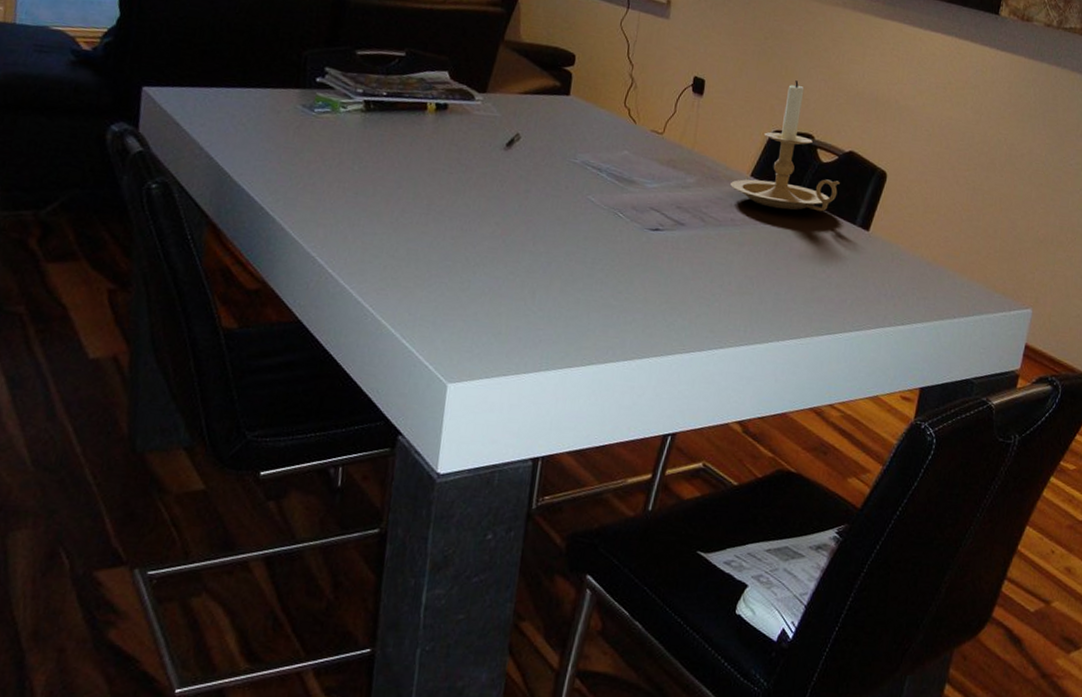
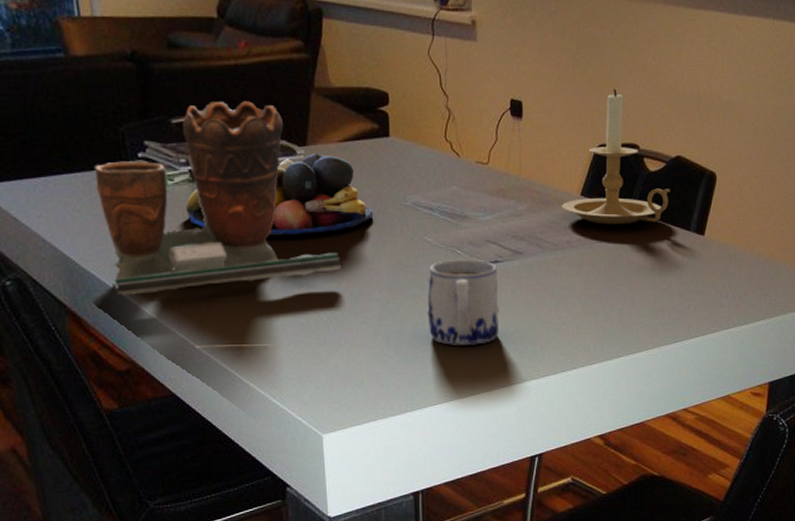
clay pot: none [264,40,500,218] -> present [93,101,342,296]
fruit bowl: none [352,101,541,179] -> present [185,154,374,235]
mug: none [577,222,657,311] -> present [427,259,499,345]

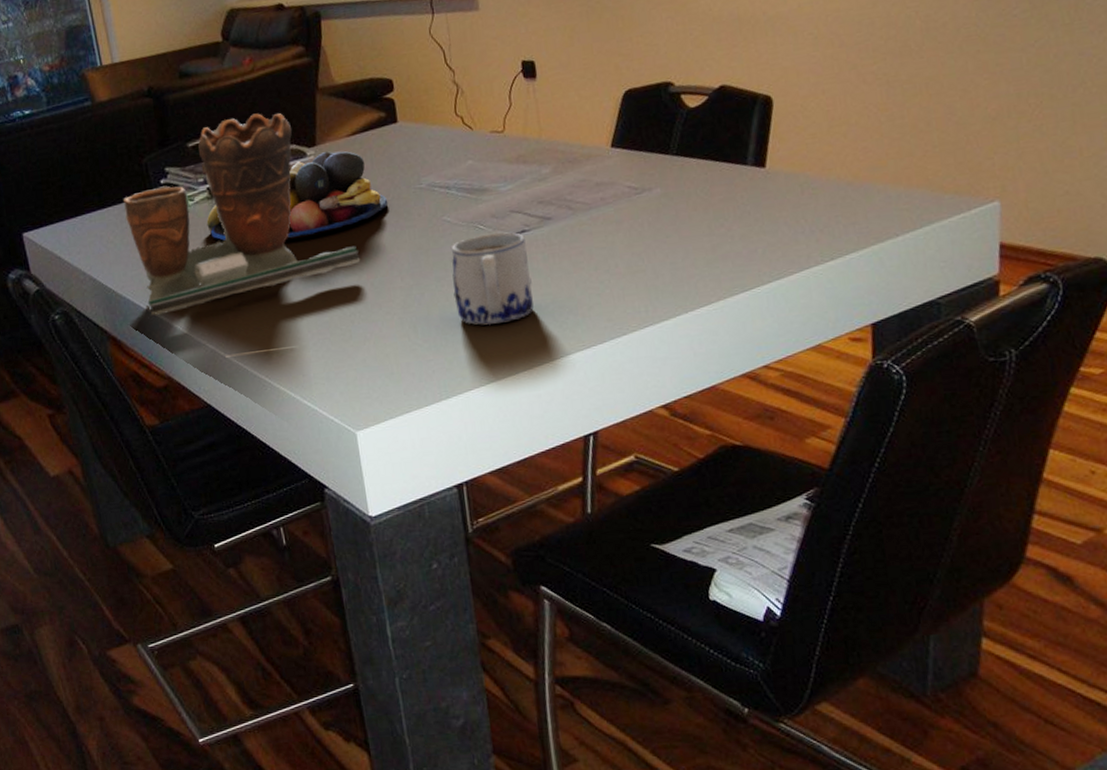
candle holder: present [562,89,670,225] -> none [591,28,717,175]

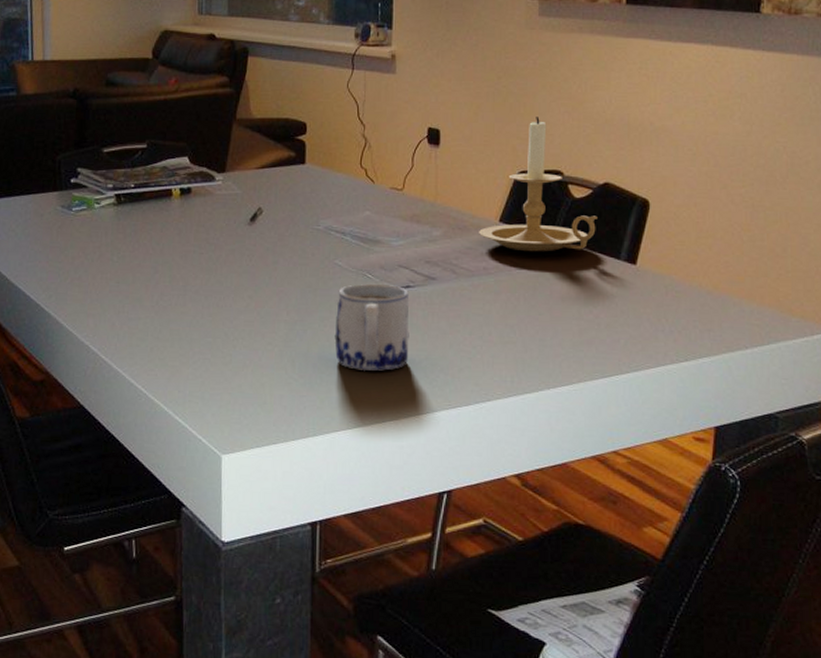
clay pot: present [122,113,361,316] -> none [31,132,251,310]
fruit bowl: present [206,151,388,241] -> none [109,180,286,256]
candle holder: none [591,28,717,175] -> present [479,117,597,252]

